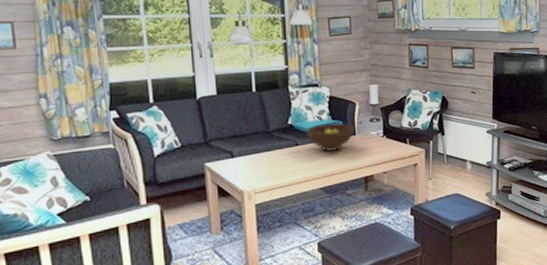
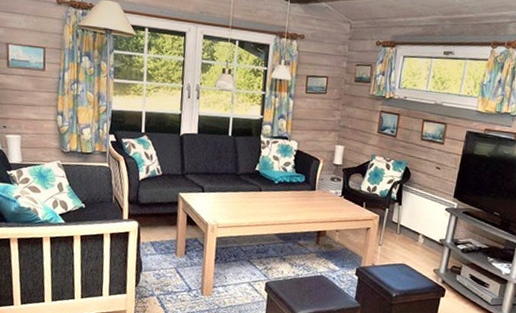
fruit bowl: present [306,122,354,151] -> none [270,174,315,202]

